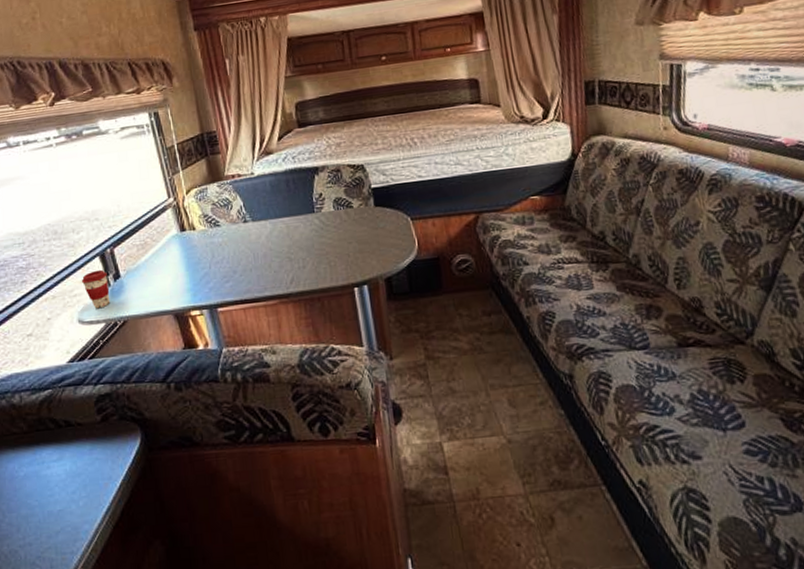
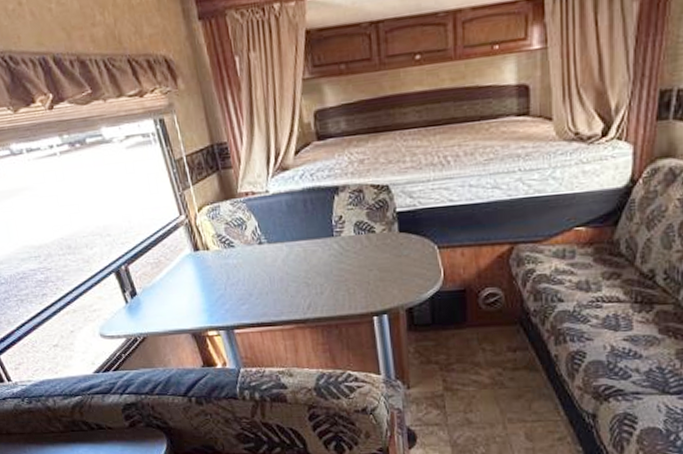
coffee cup: present [81,269,110,309] -> none [99,286,129,325]

